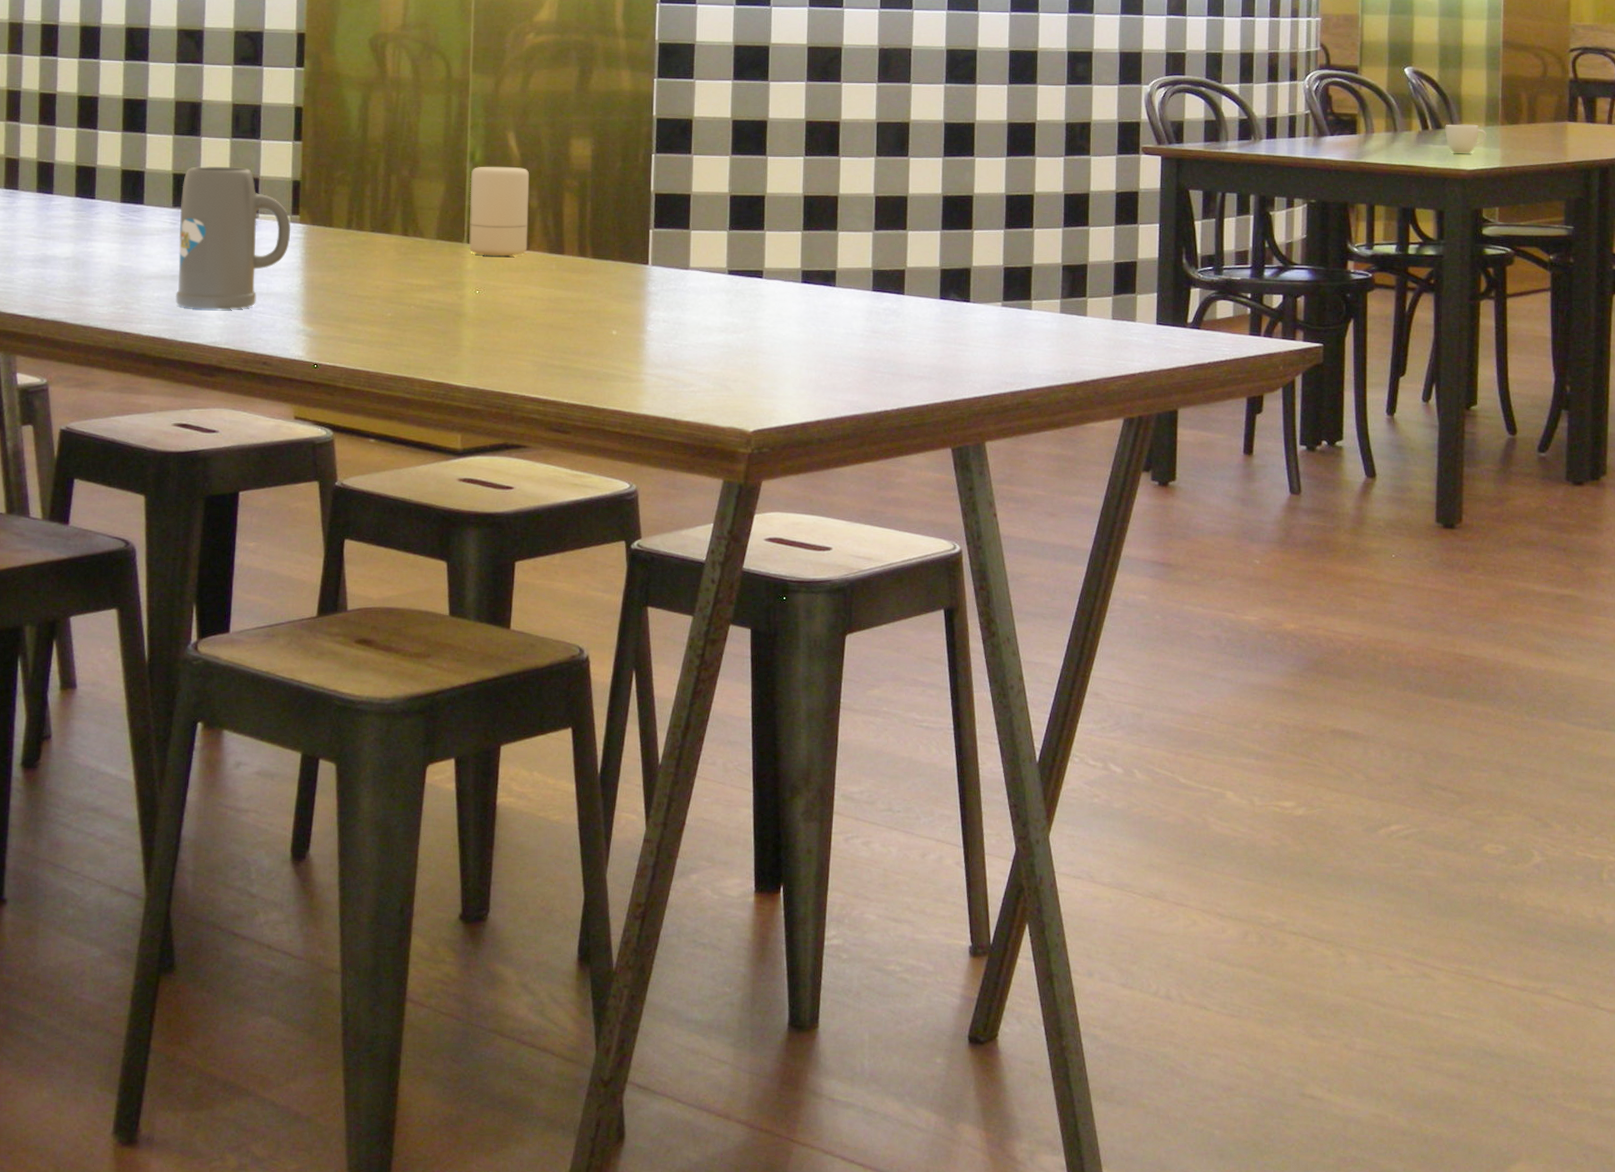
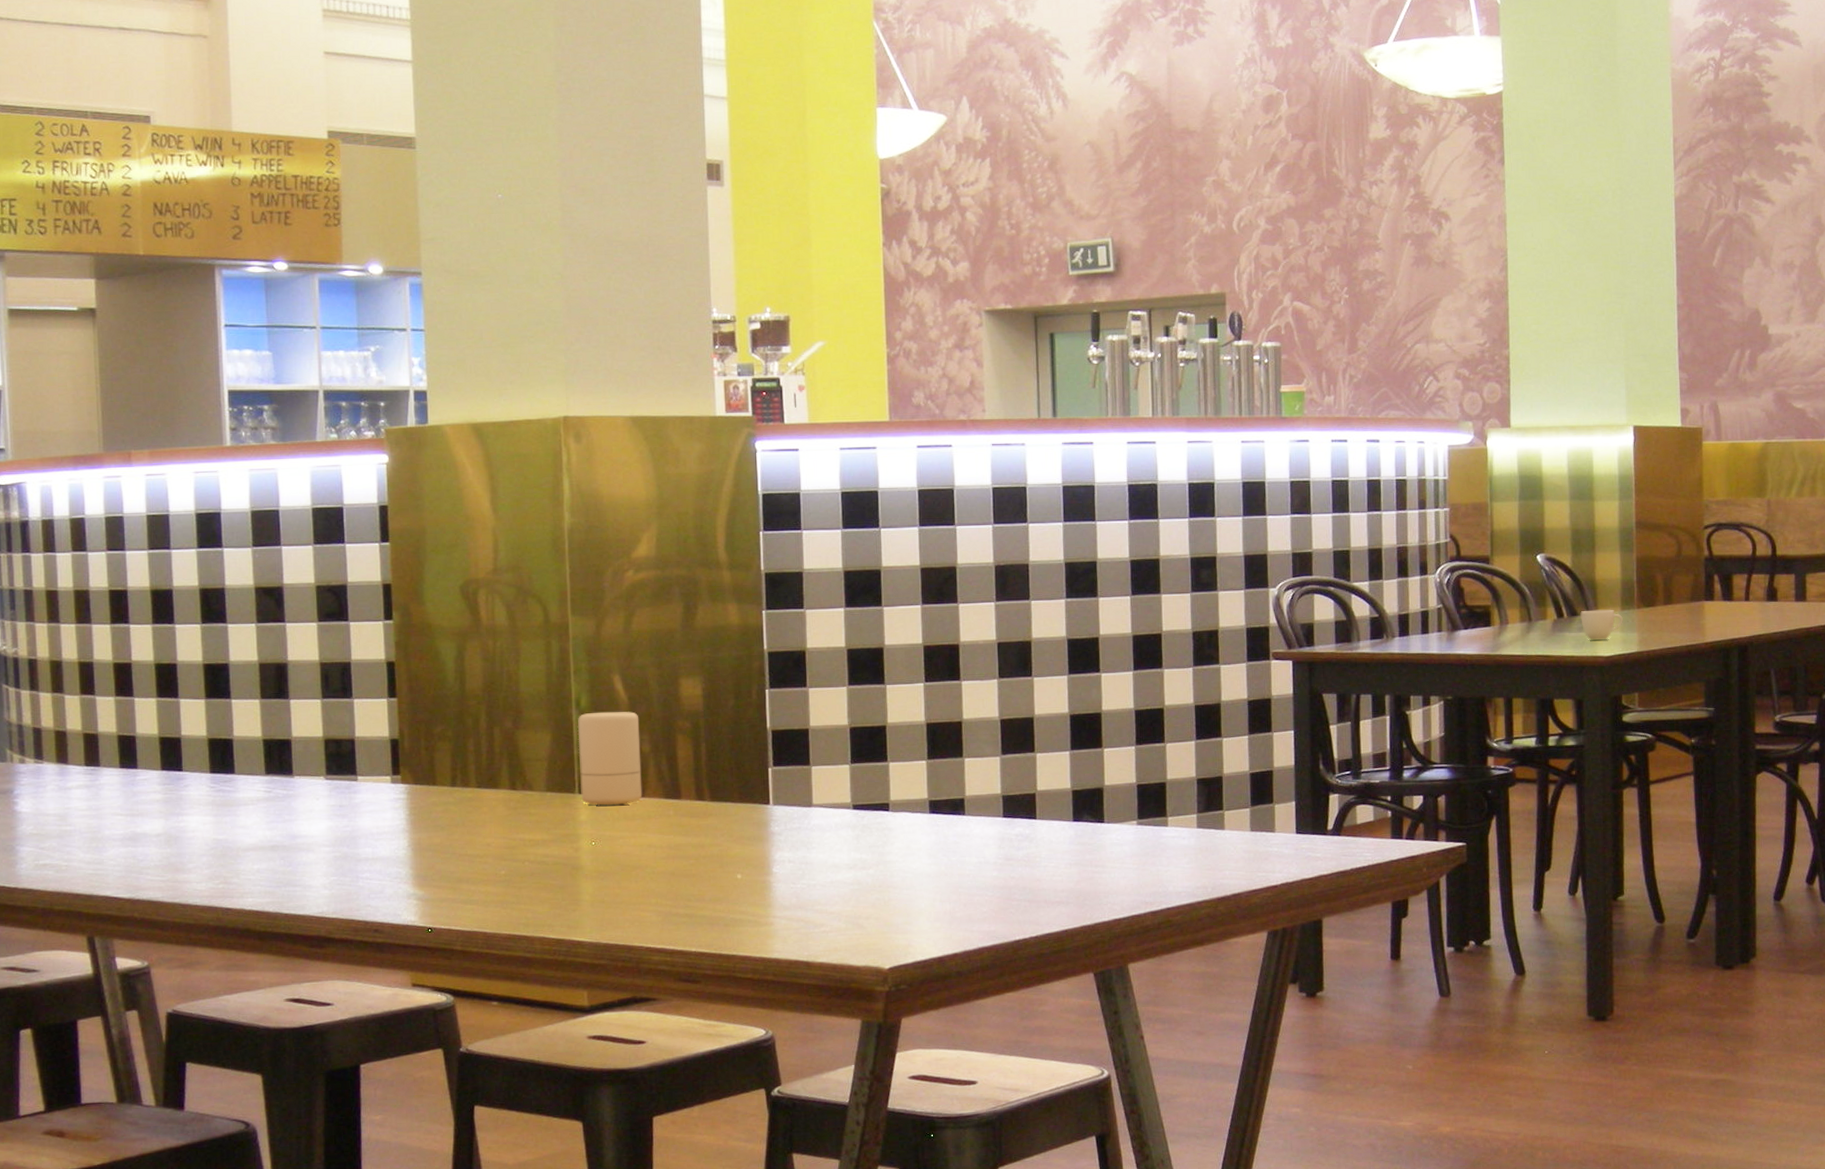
beer mug: present [175,166,291,310] -> none [273,728,393,880]

